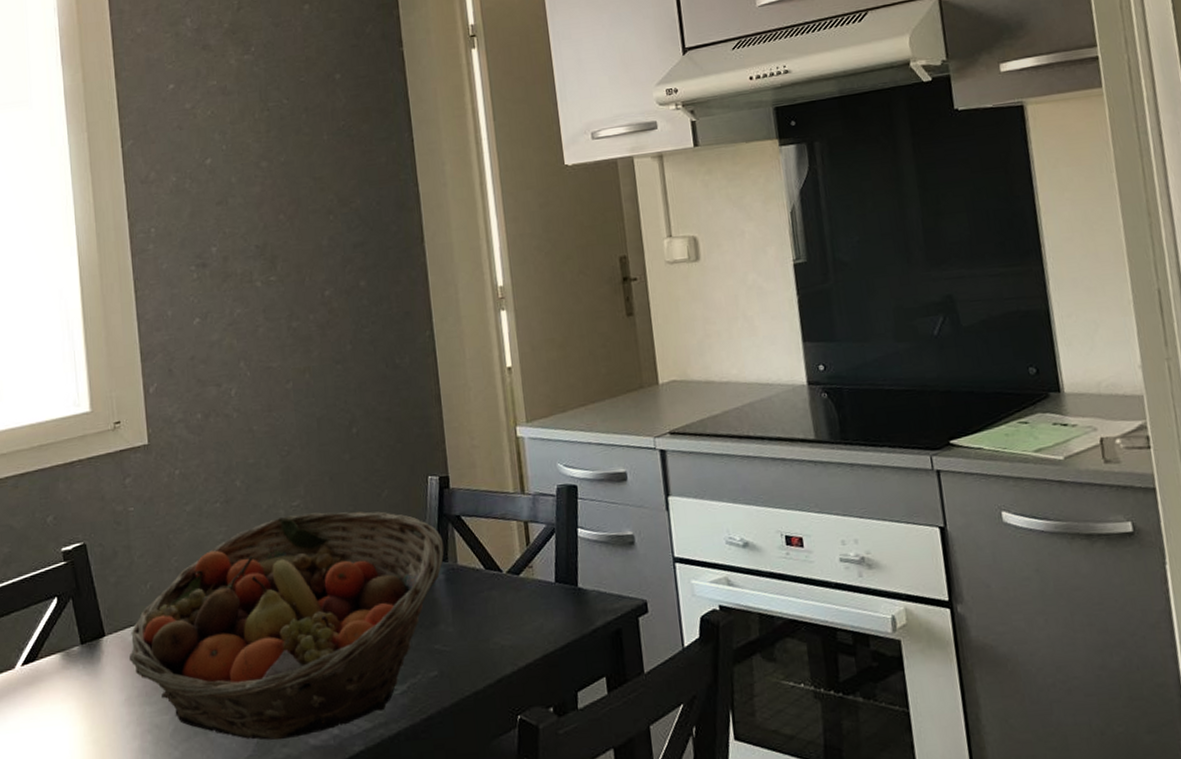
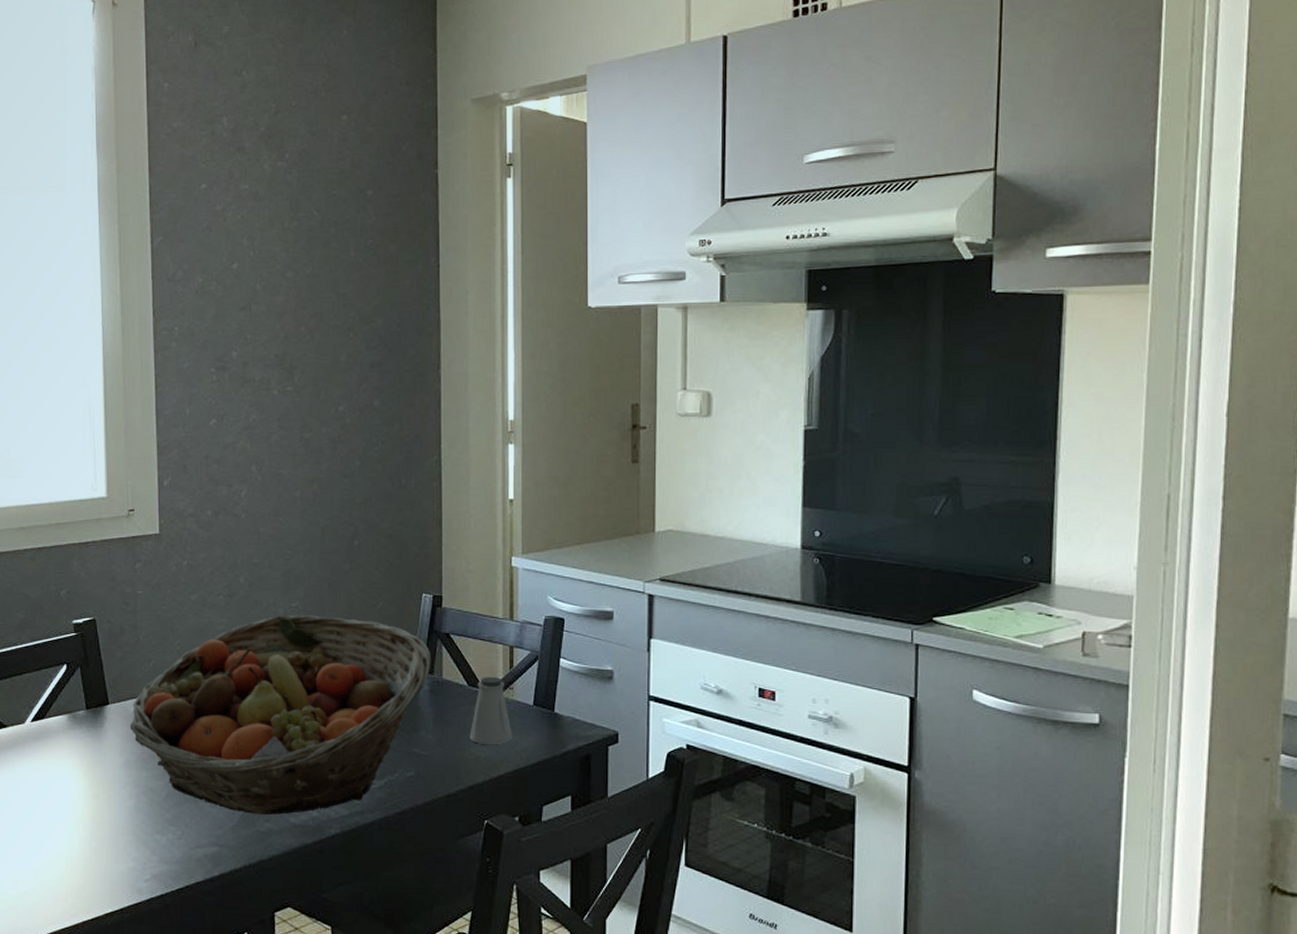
saltshaker: none [492,555,537,632] -> present [469,676,512,744]

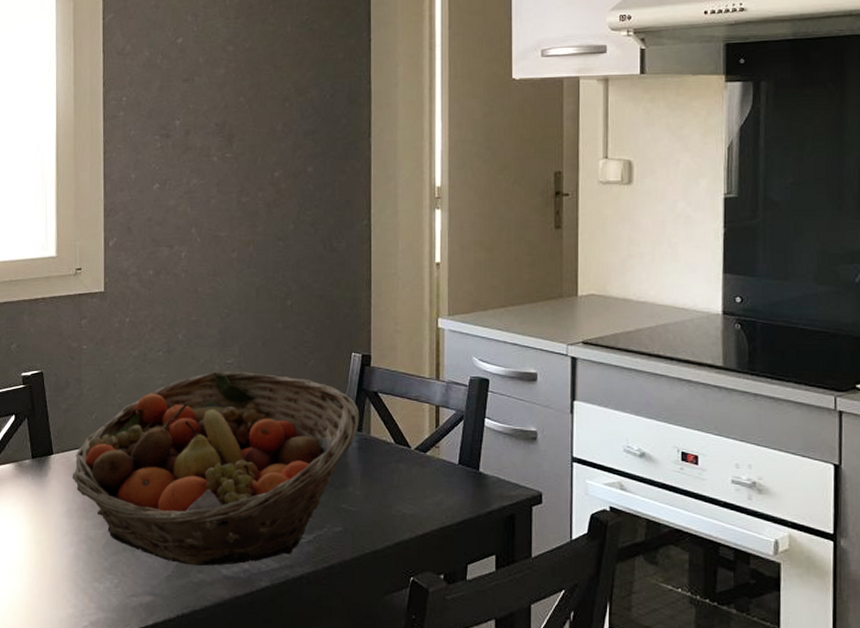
saltshaker: present [469,676,512,744] -> none [396,434,438,502]

